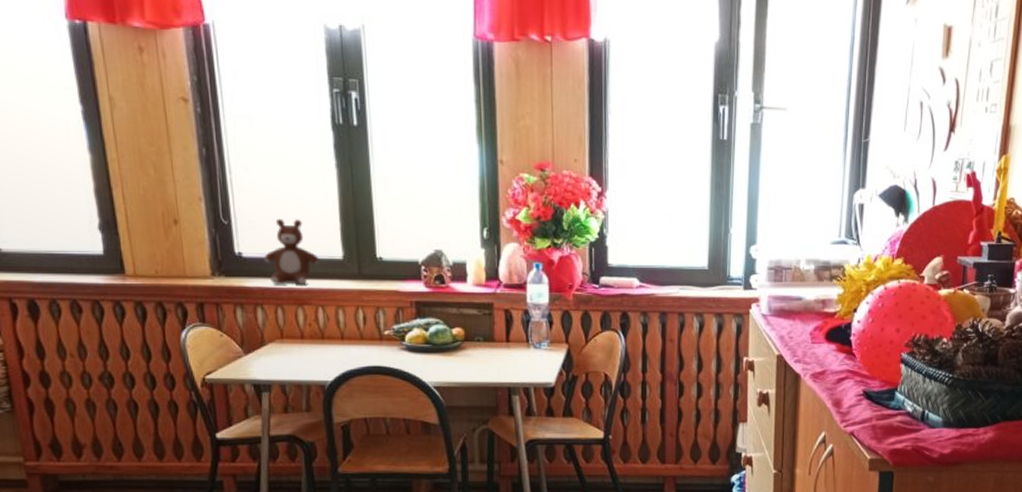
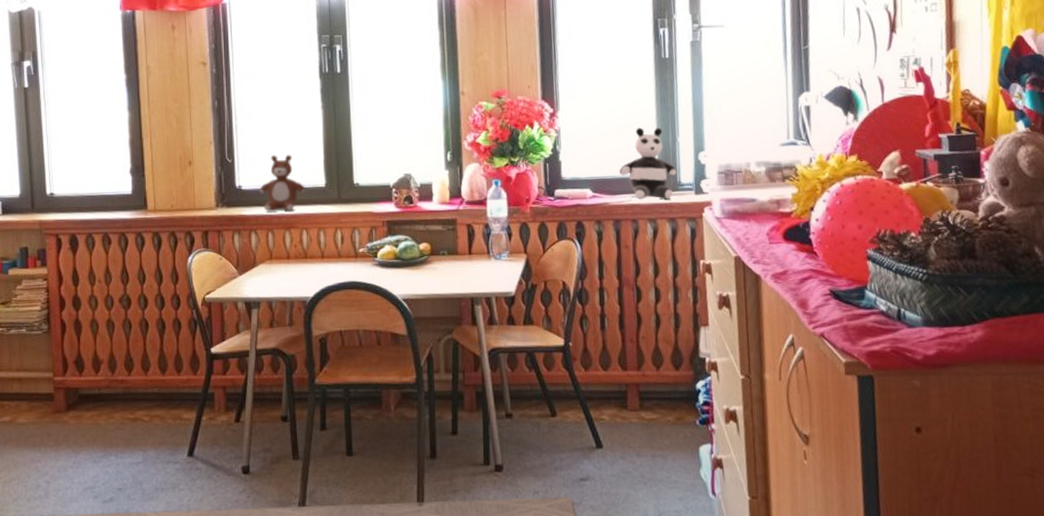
stuffed animal: none [669,215,727,293] -> present [620,127,677,200]

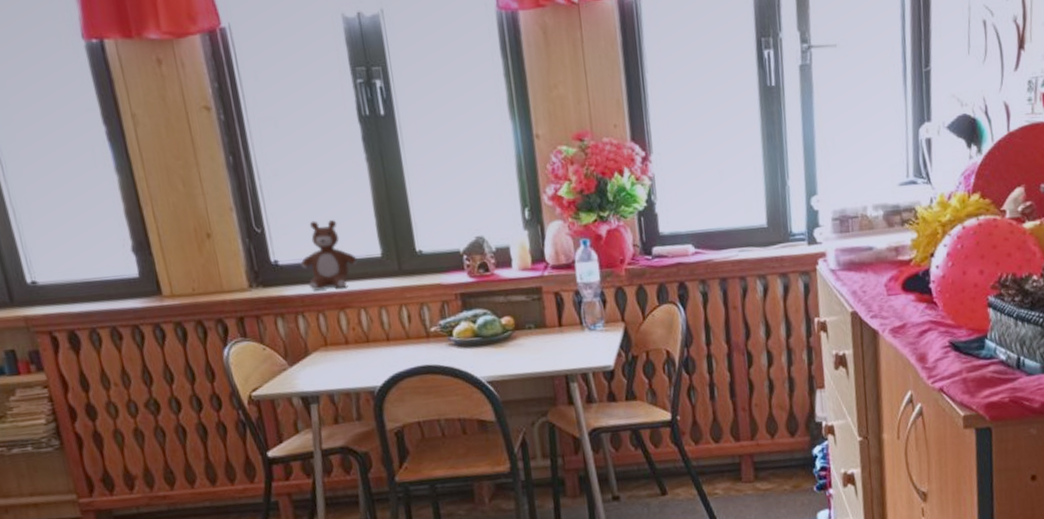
stuffed animal: present [620,127,677,200] -> none [724,170,788,254]

